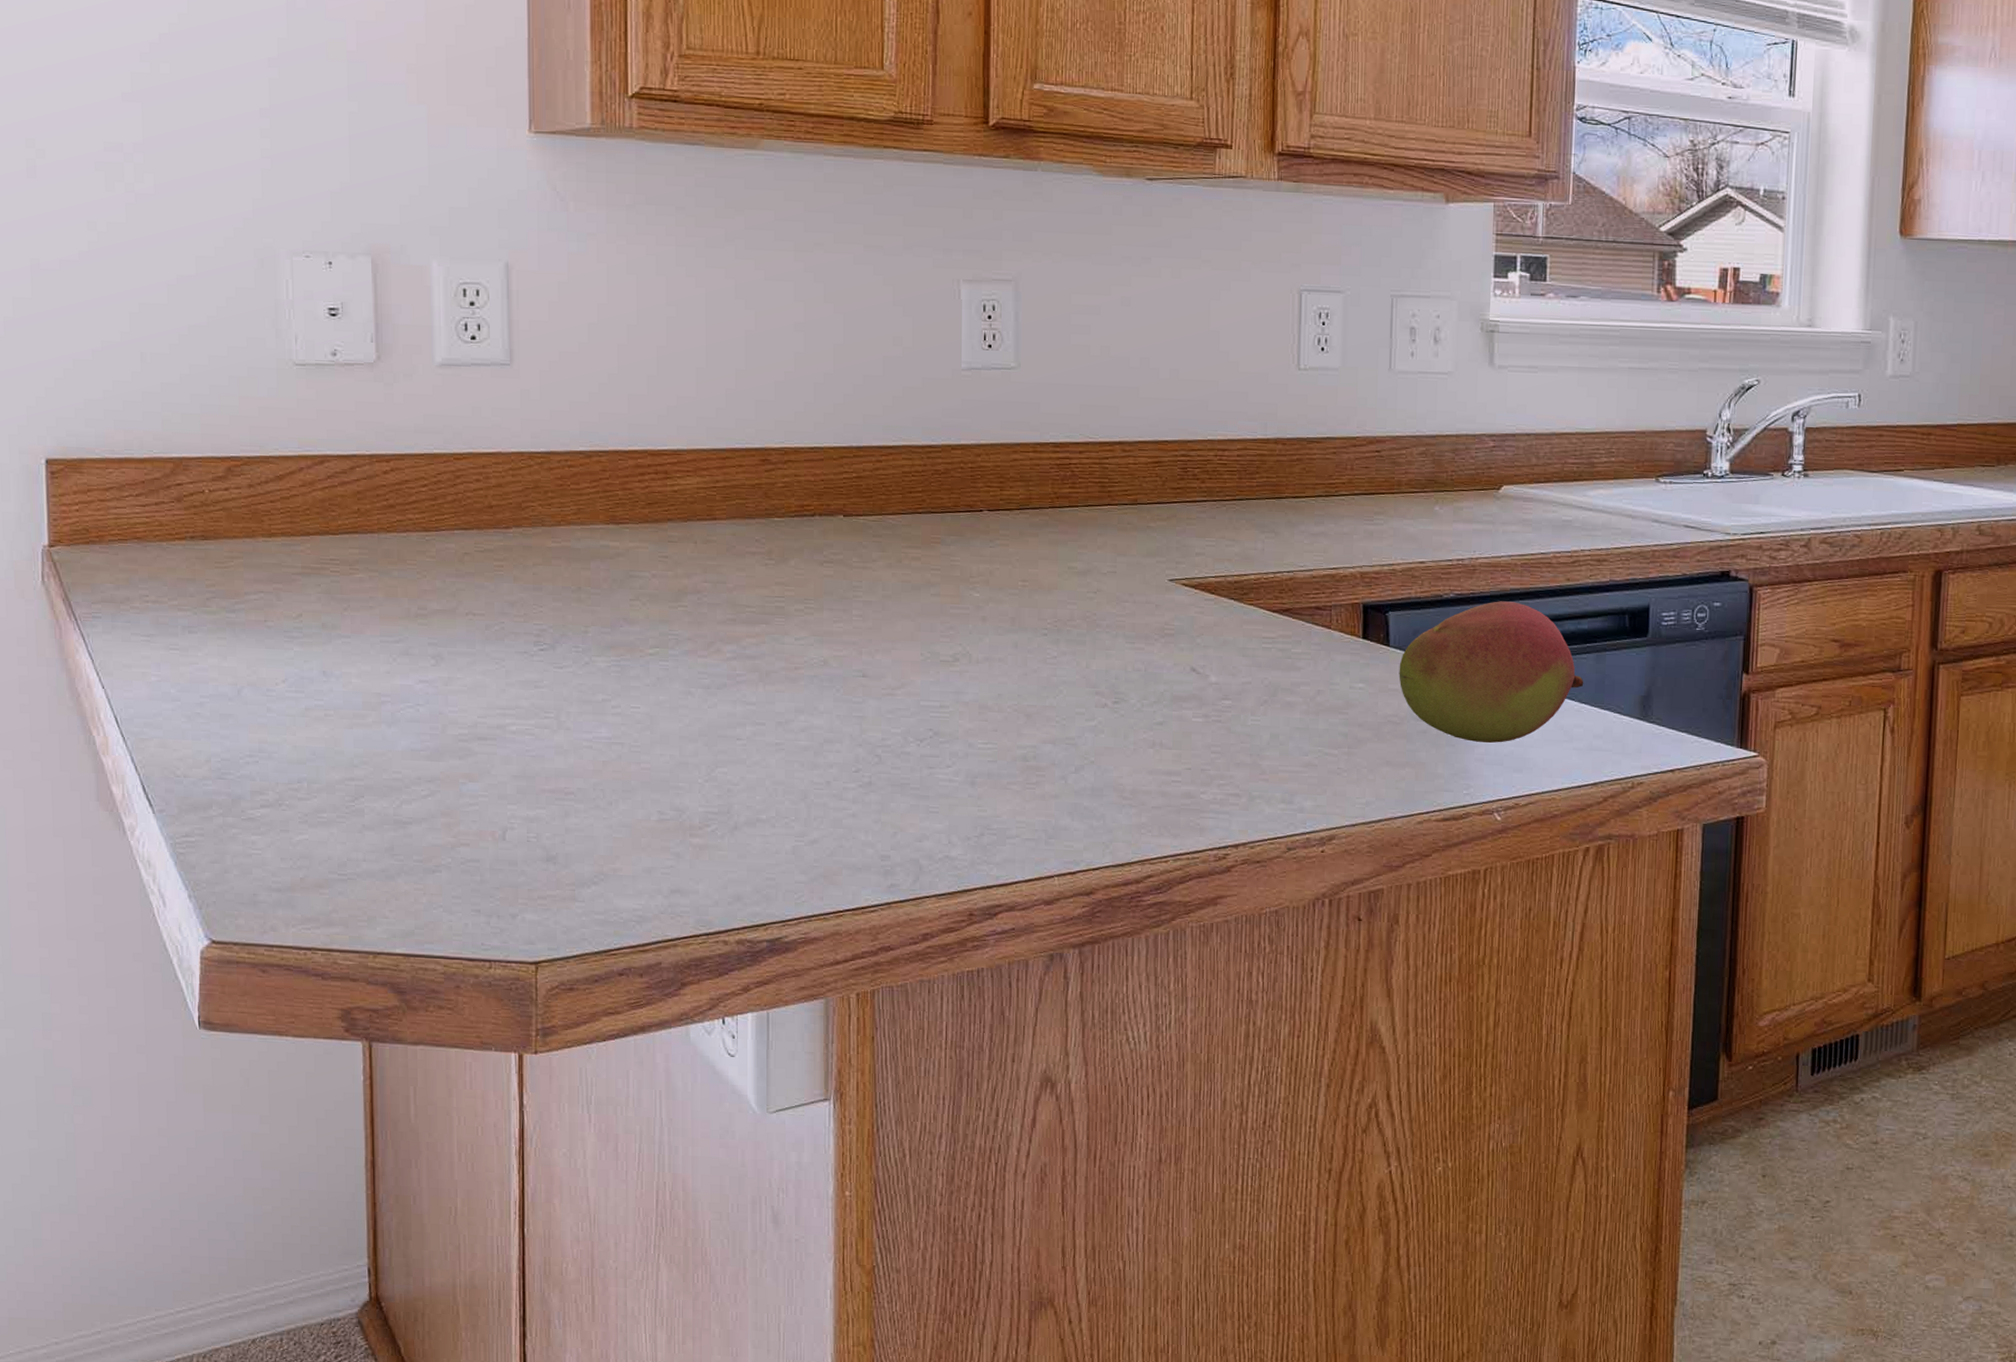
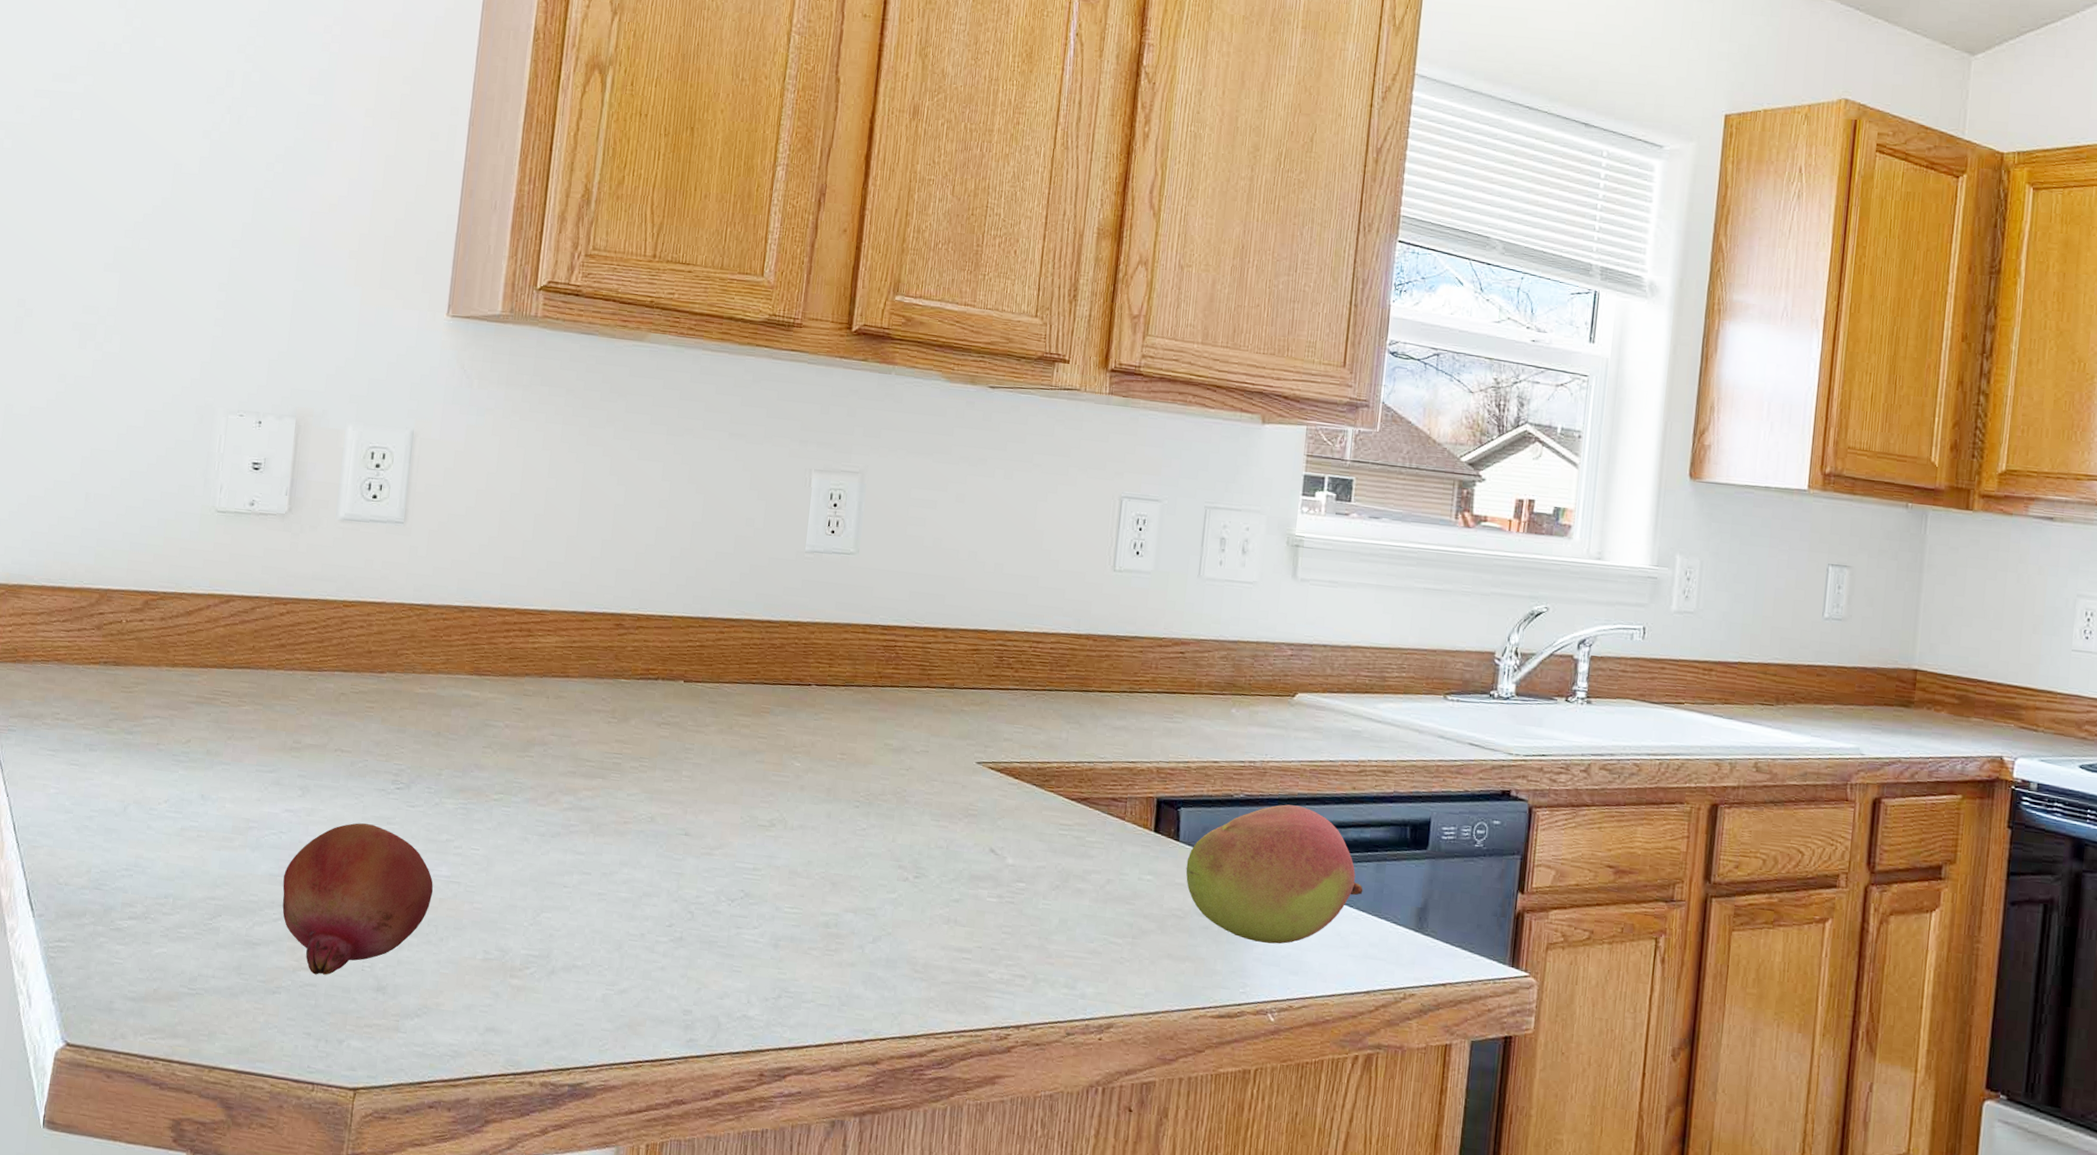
fruit: none [427,689,595,850] -> present [282,823,433,975]

